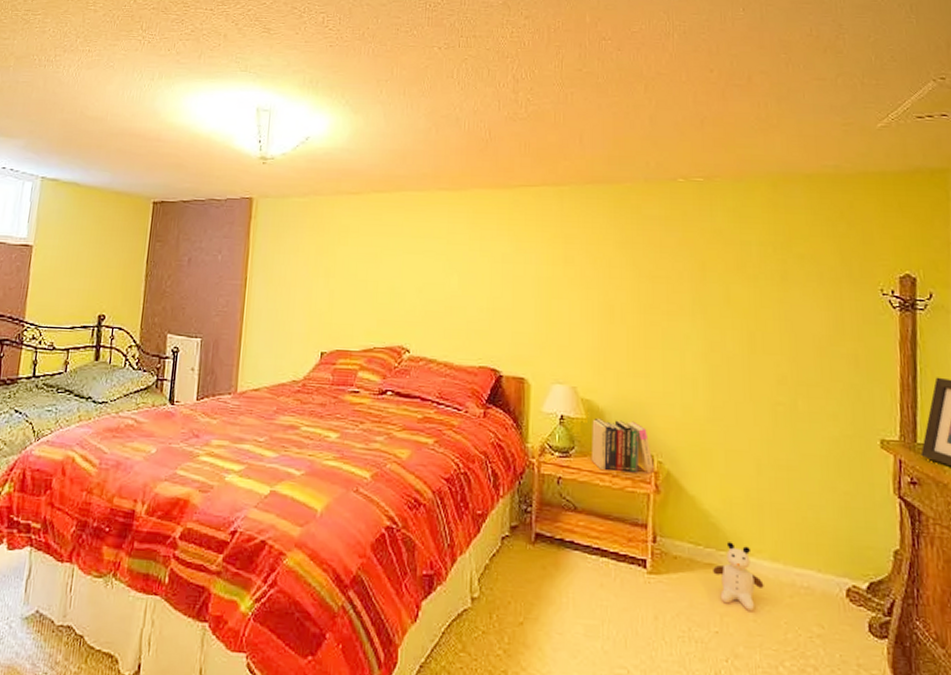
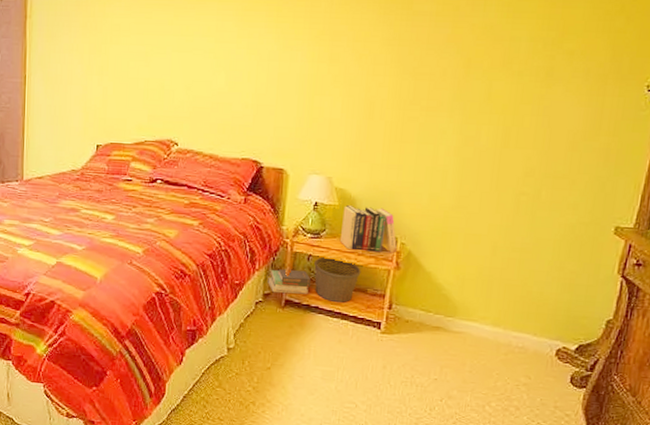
books: none [514,495,564,526] -> present [268,269,311,294]
basket: none [565,479,618,536] -> present [314,256,361,303]
stuffed animal: present [713,542,764,612] -> none [439,310,483,365]

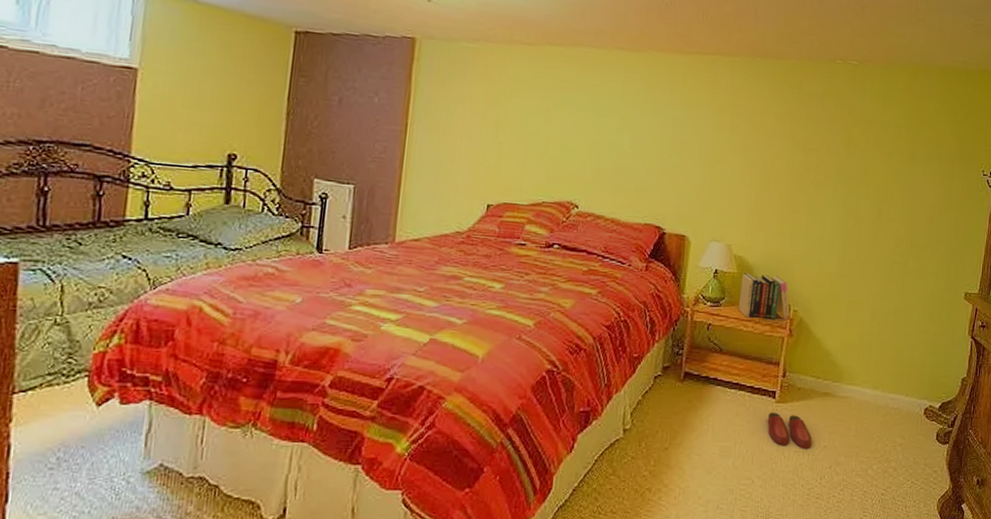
books: present [268,269,311,294] -> none [667,340,711,366]
basket: present [314,256,361,303] -> none [713,325,758,373]
slippers: none [371,342,422,380] -> present [767,412,813,448]

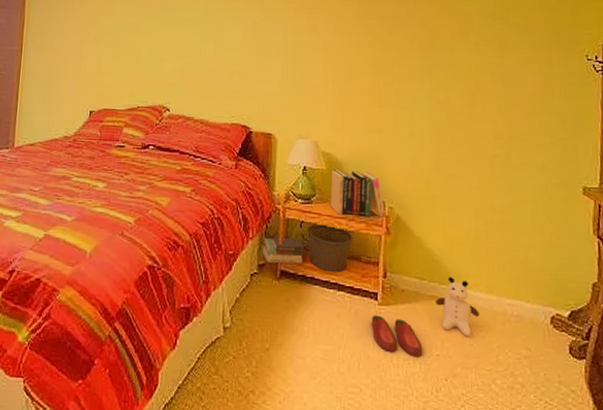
books: none [667,340,711,366] -> present [262,237,305,264]
basket: none [713,325,758,373] -> present [307,223,353,273]
stuffed animal: none [828,375,865,430] -> present [436,277,480,338]

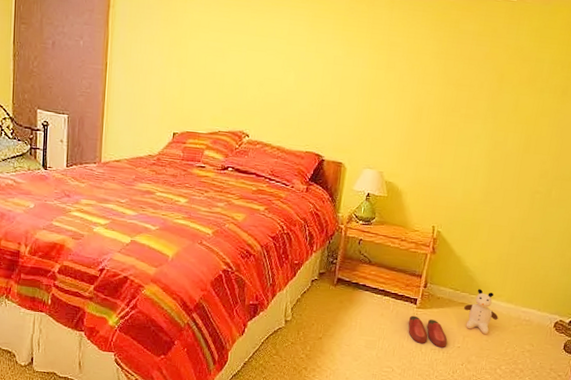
books: present [262,237,305,264] -> none [323,251,361,274]
basket: present [307,223,353,273] -> none [363,241,403,282]
books: present [331,169,386,218] -> none [387,196,435,240]

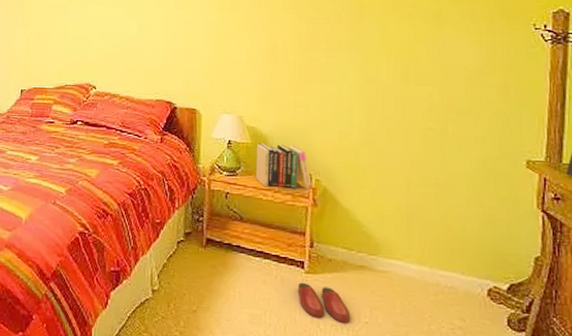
books: none [387,196,435,240] -> present [256,142,313,190]
stuffed animal: present [464,289,499,335] -> none [364,248,411,307]

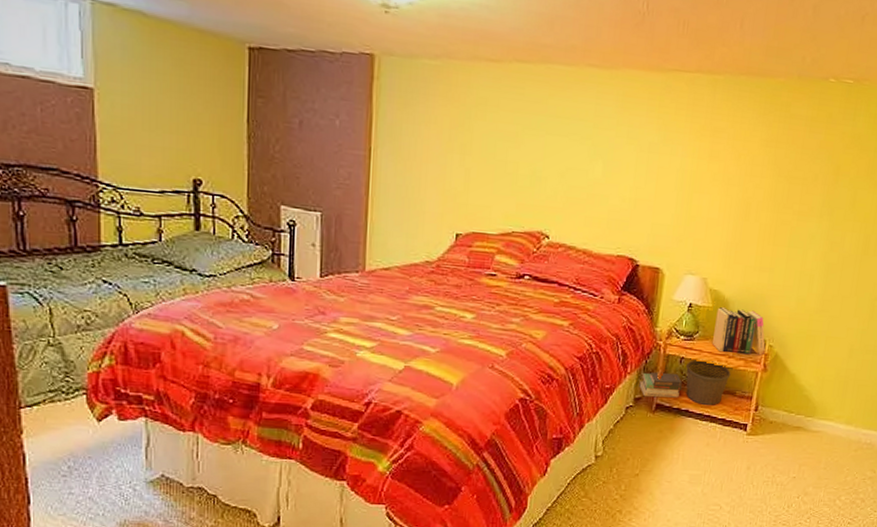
books: none [188,208,231,233] -> present [639,372,683,398]
basket: none [232,194,279,242] -> present [686,359,731,406]
slippers: present [297,282,351,323] -> none [737,443,782,479]

